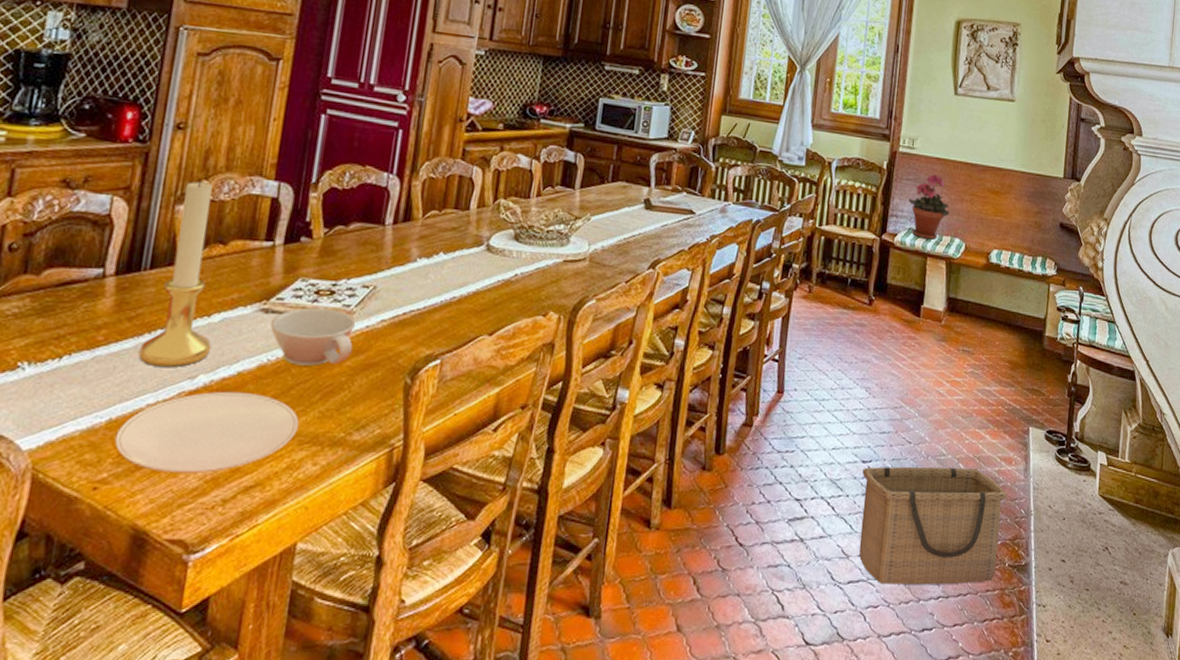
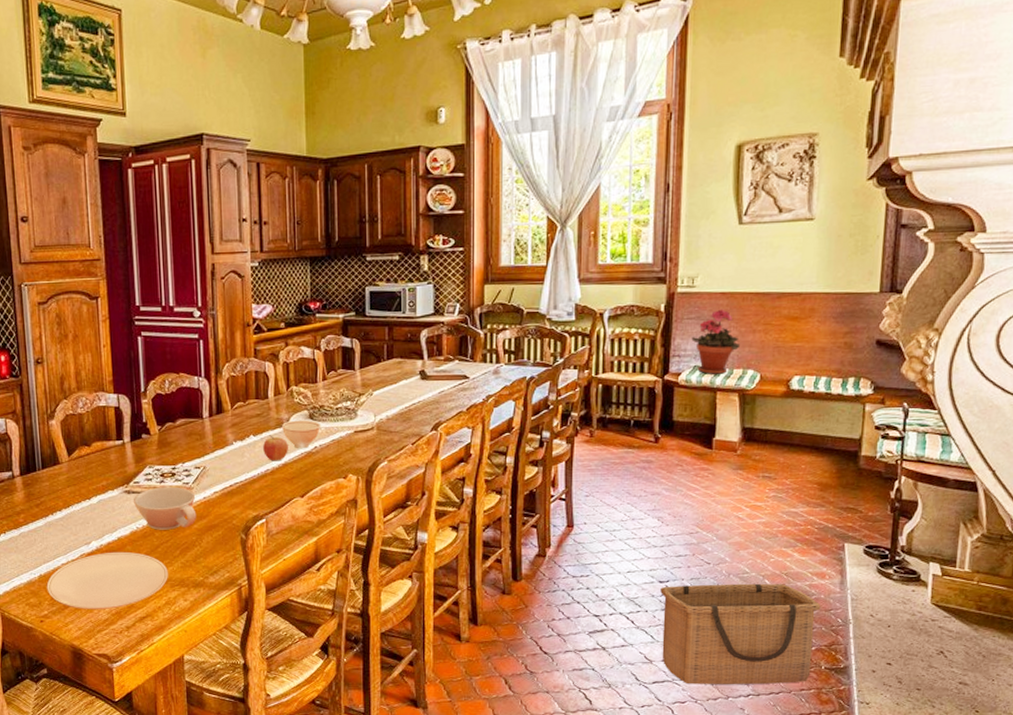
candle holder: present [138,177,213,368] -> none [48,398,95,538]
fruit: none [452,254,484,288] -> present [263,435,288,461]
bowl: none [479,239,526,276] -> present [281,420,320,449]

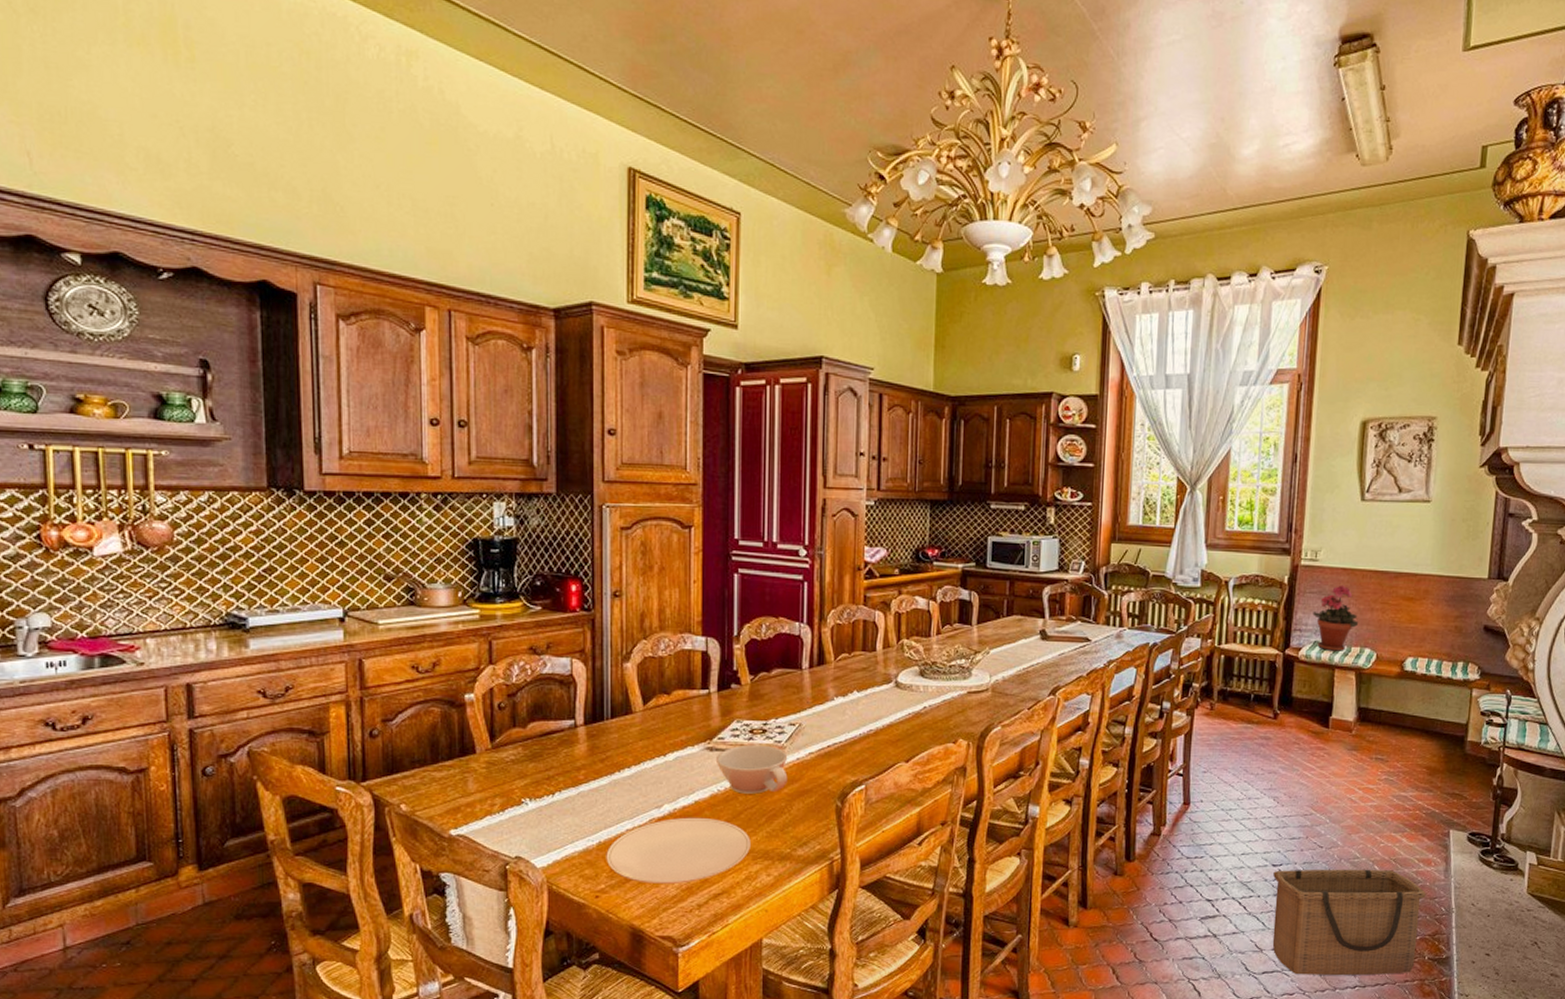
fruit: present [263,435,288,461] -> none [867,691,895,721]
bowl: present [281,420,320,449] -> none [888,676,931,709]

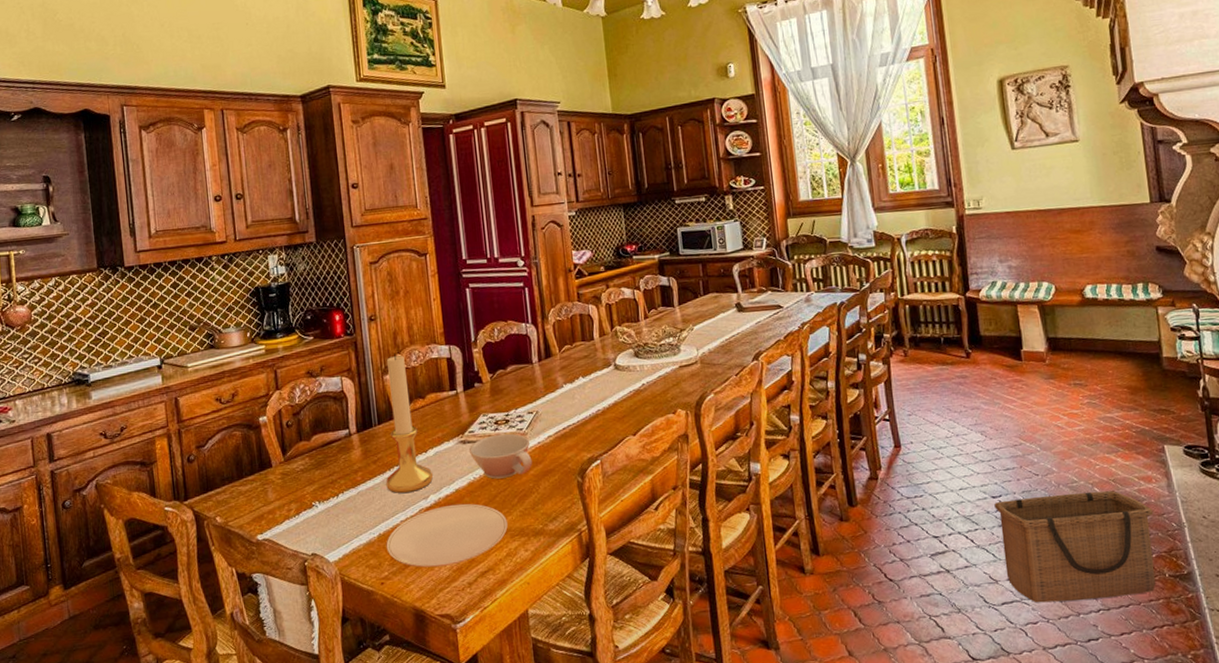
candle holder: none [613,638,670,800] -> present [386,353,433,494]
potted plant: present [1312,585,1359,651] -> none [985,227,1032,289]

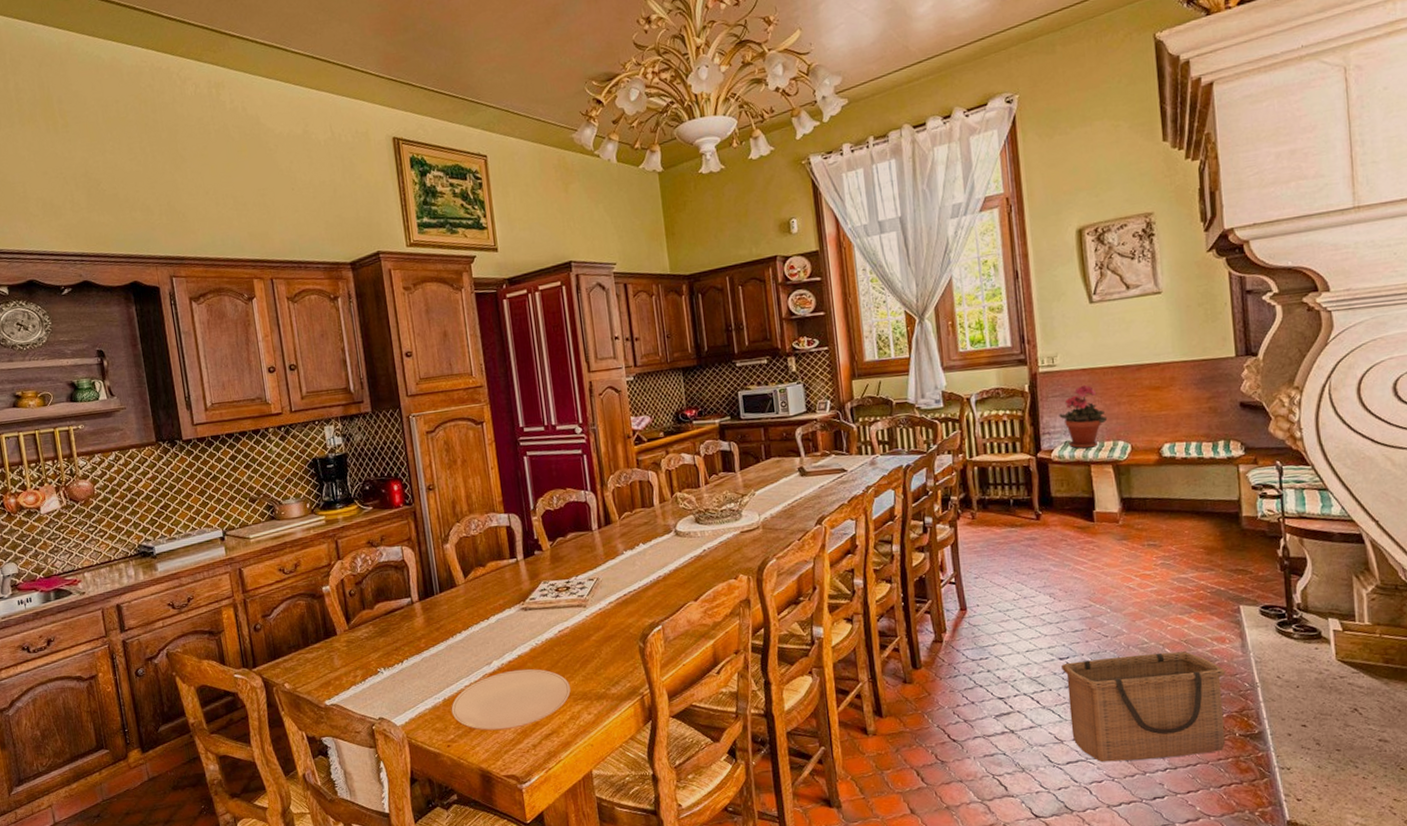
candle holder: present [386,353,433,494] -> none [447,522,495,660]
cup: present [468,433,533,479] -> none [530,600,594,645]
potted plant: none [985,227,1032,289] -> present [1059,384,1108,449]

